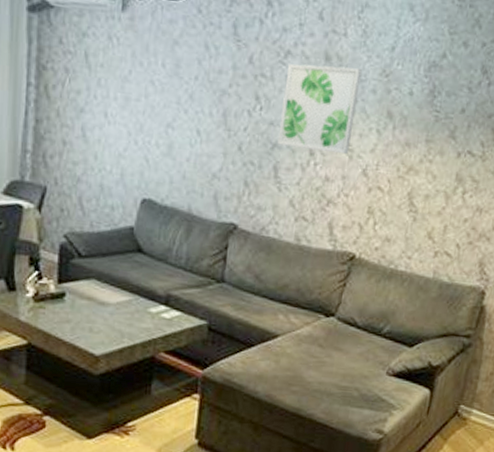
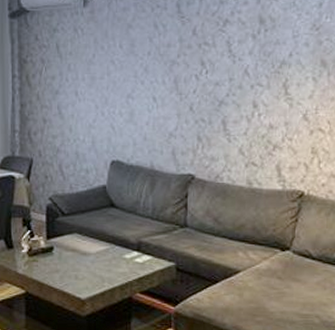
wall art: present [277,63,362,155] -> none [224,26,293,103]

